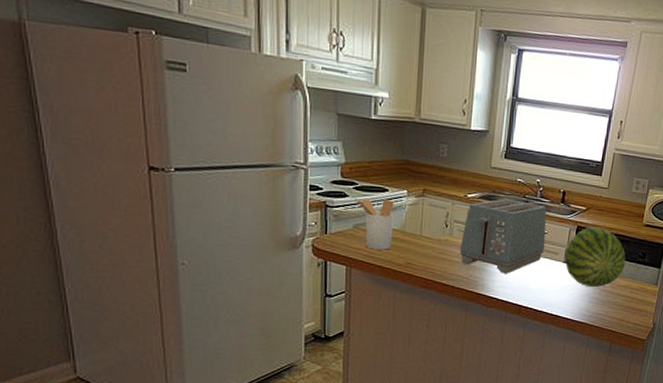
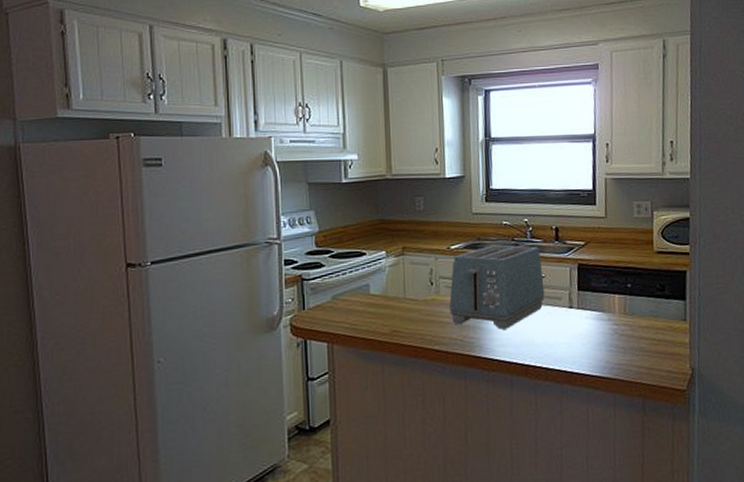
utensil holder: present [355,197,395,250] -> none [332,262,375,321]
fruit: present [564,226,626,287] -> none [569,261,643,333]

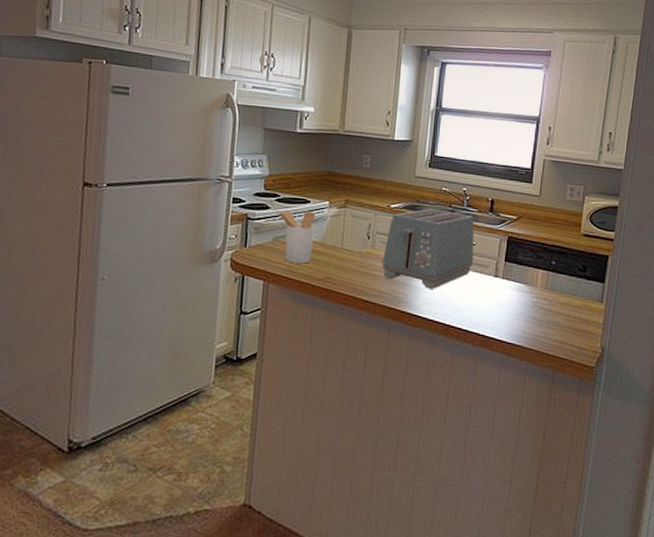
utensil holder: none [332,262,375,321] -> present [276,209,316,264]

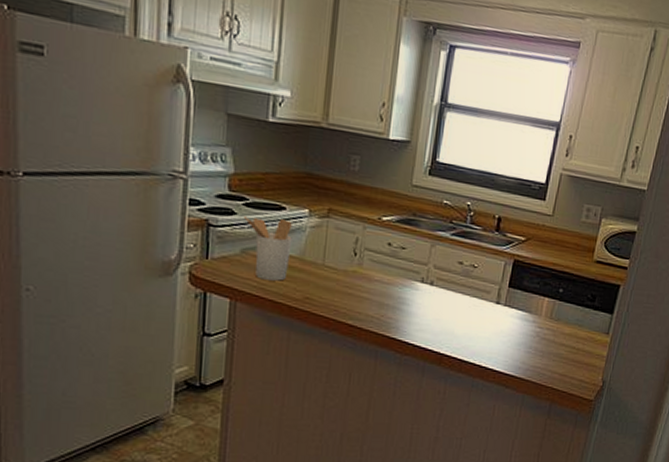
toaster: present [382,208,474,289] -> none [371,223,478,315]

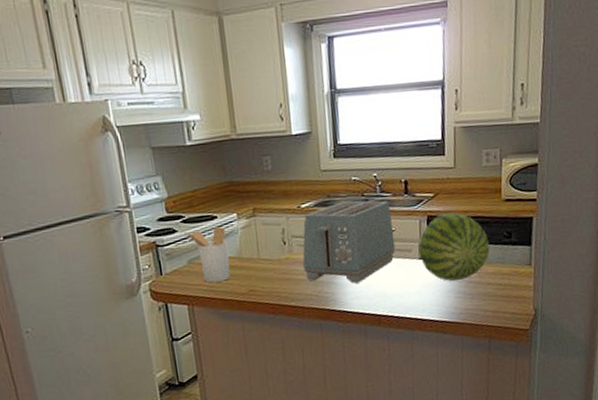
toaster: none [371,223,478,315] -> present [302,200,395,284]
fruit: none [497,261,572,335] -> present [419,212,490,281]

